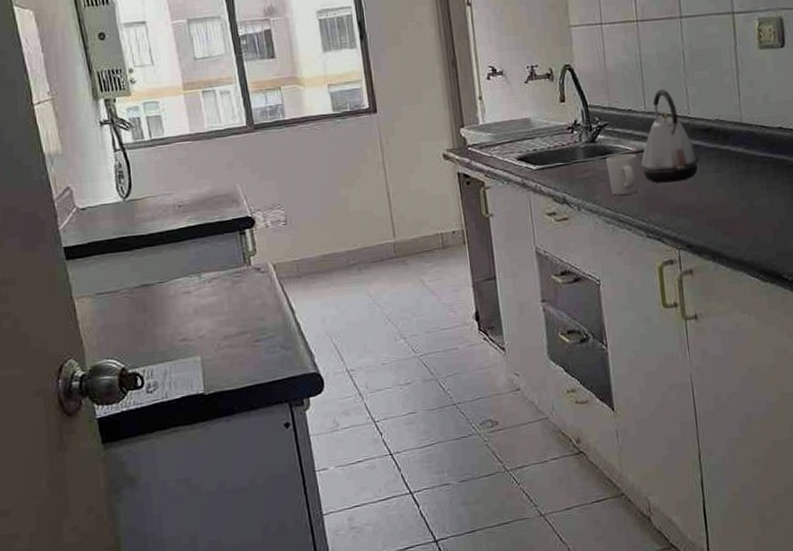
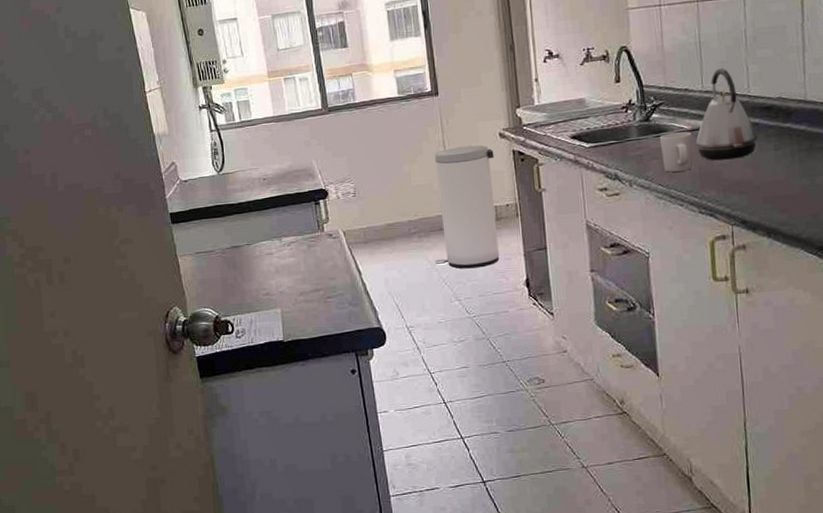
pedal bin: none [373,167,447,303] -> present [434,145,500,269]

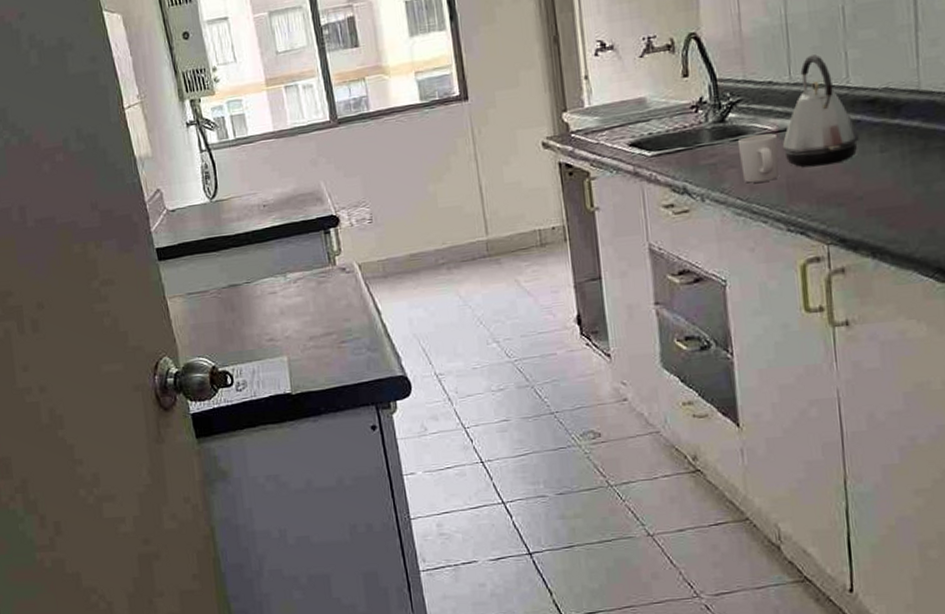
pedal bin: present [434,145,500,269] -> none [464,157,545,305]

